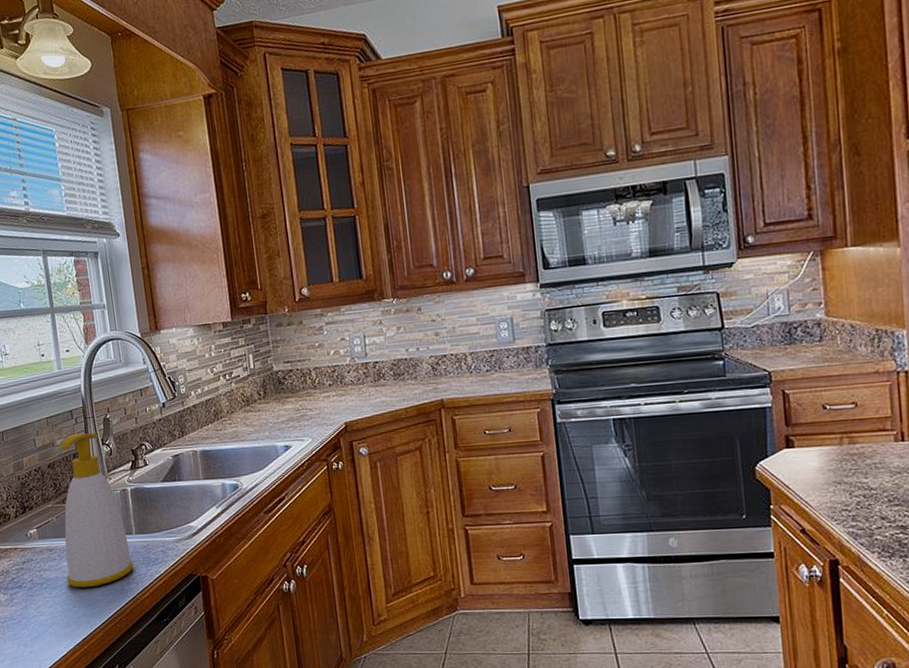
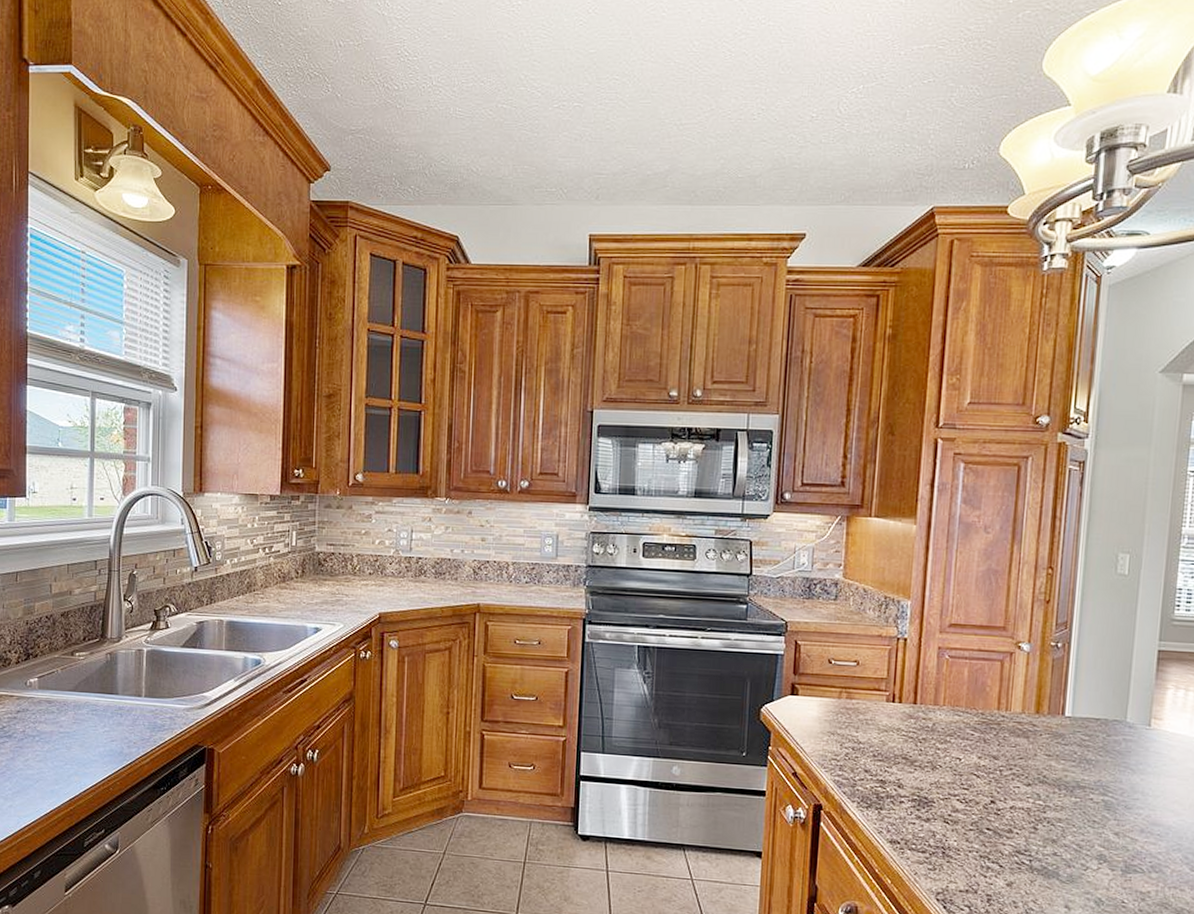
soap bottle: present [59,433,134,588] -> none [62,586,137,746]

